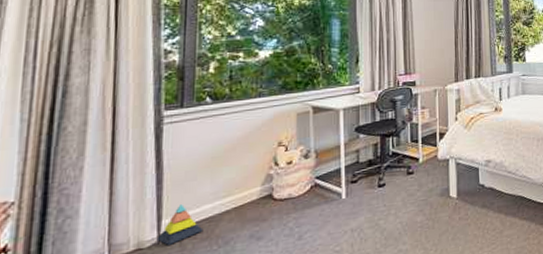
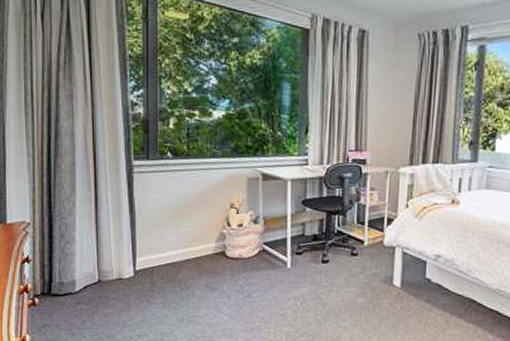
stacking toy: present [156,204,204,245] -> none [133,247,169,280]

